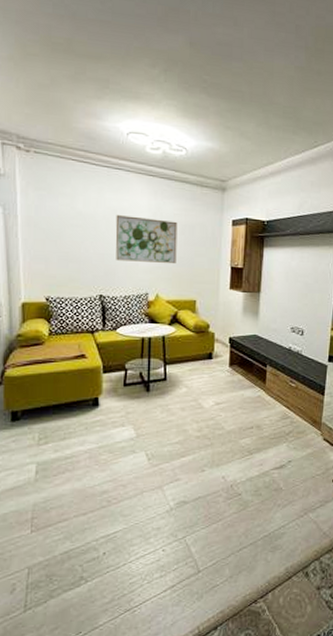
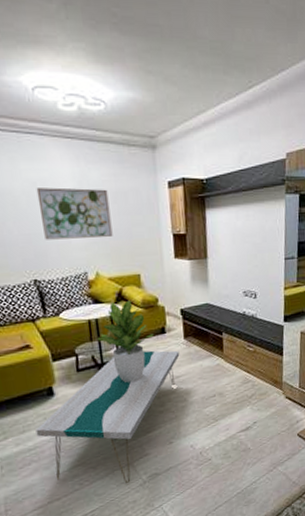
coffee table: none [75,374,223,507] -> present [36,350,180,483]
potted plant: none [147,324,201,404] -> present [97,301,154,383]

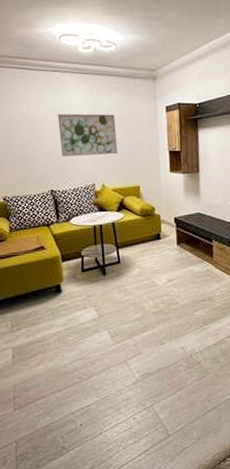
coffee table: present [36,350,180,483] -> none [44,254,173,380]
potted plant: present [97,301,154,383] -> none [100,209,150,284]

